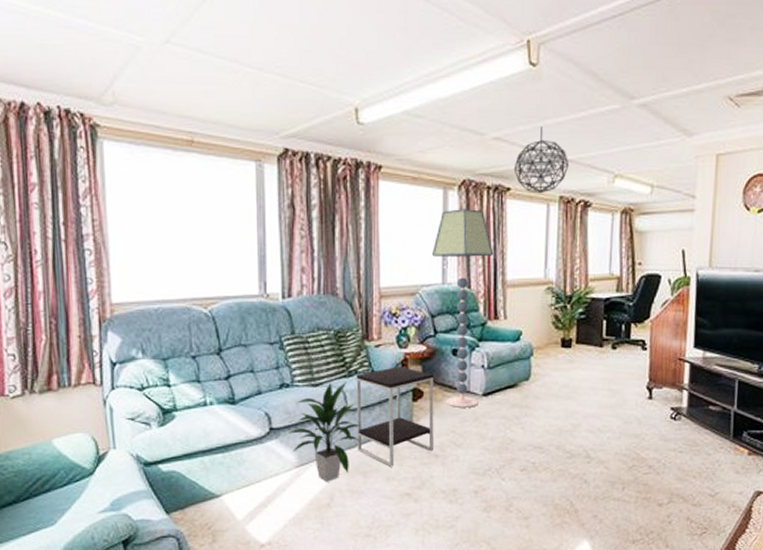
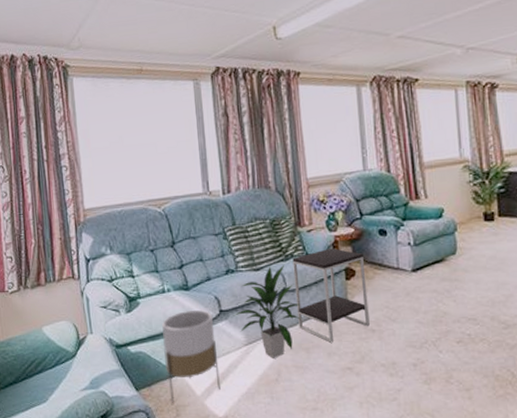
planter: none [200,426,265,528] -> present [162,309,220,403]
floor lamp: present [431,209,494,408] -> none [351,101,409,284]
pendant light: present [513,127,570,194] -> none [419,22,472,81]

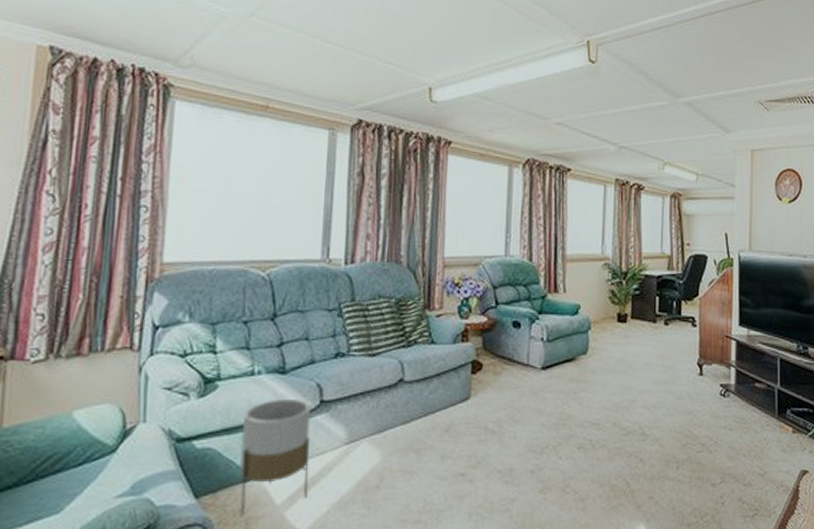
indoor plant: present [233,265,301,358] -> none [336,352,418,461]
side table: present [292,248,370,343] -> none [412,337,494,444]

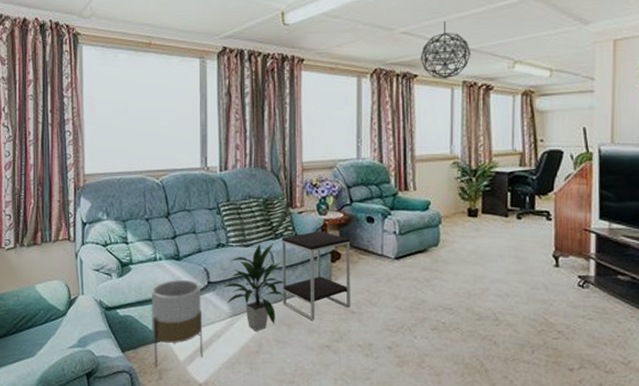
indoor plant: none [336,352,418,461] -> present [220,243,286,331]
side table: none [412,337,494,444] -> present [282,231,351,321]
pendant light: none [574,116,624,176] -> present [420,21,471,79]

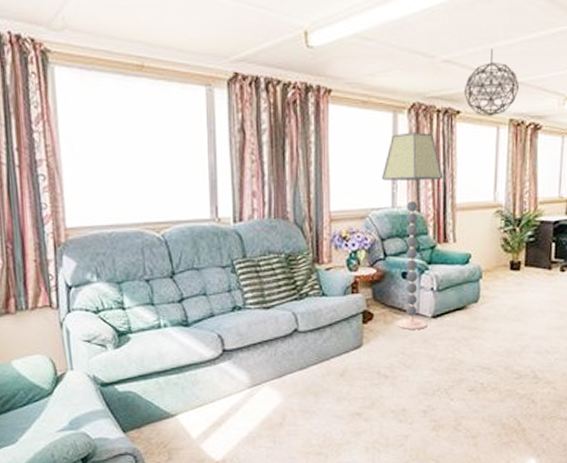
planter: present [150,279,203,367] -> none [155,348,219,446]
indoor plant: present [220,243,286,331] -> none [237,304,313,402]
side table: present [282,231,351,321] -> none [307,289,384,387]
floor lamp: none [347,94,403,270] -> present [381,132,443,329]

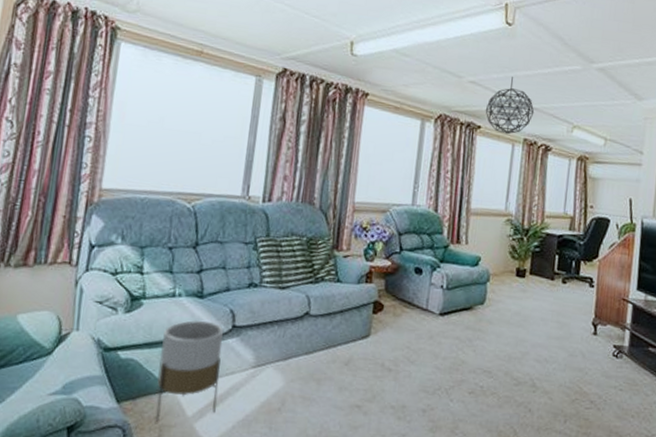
planter: none [155,348,219,446] -> present [155,319,224,422]
floor lamp: present [381,132,443,329] -> none [404,139,461,326]

